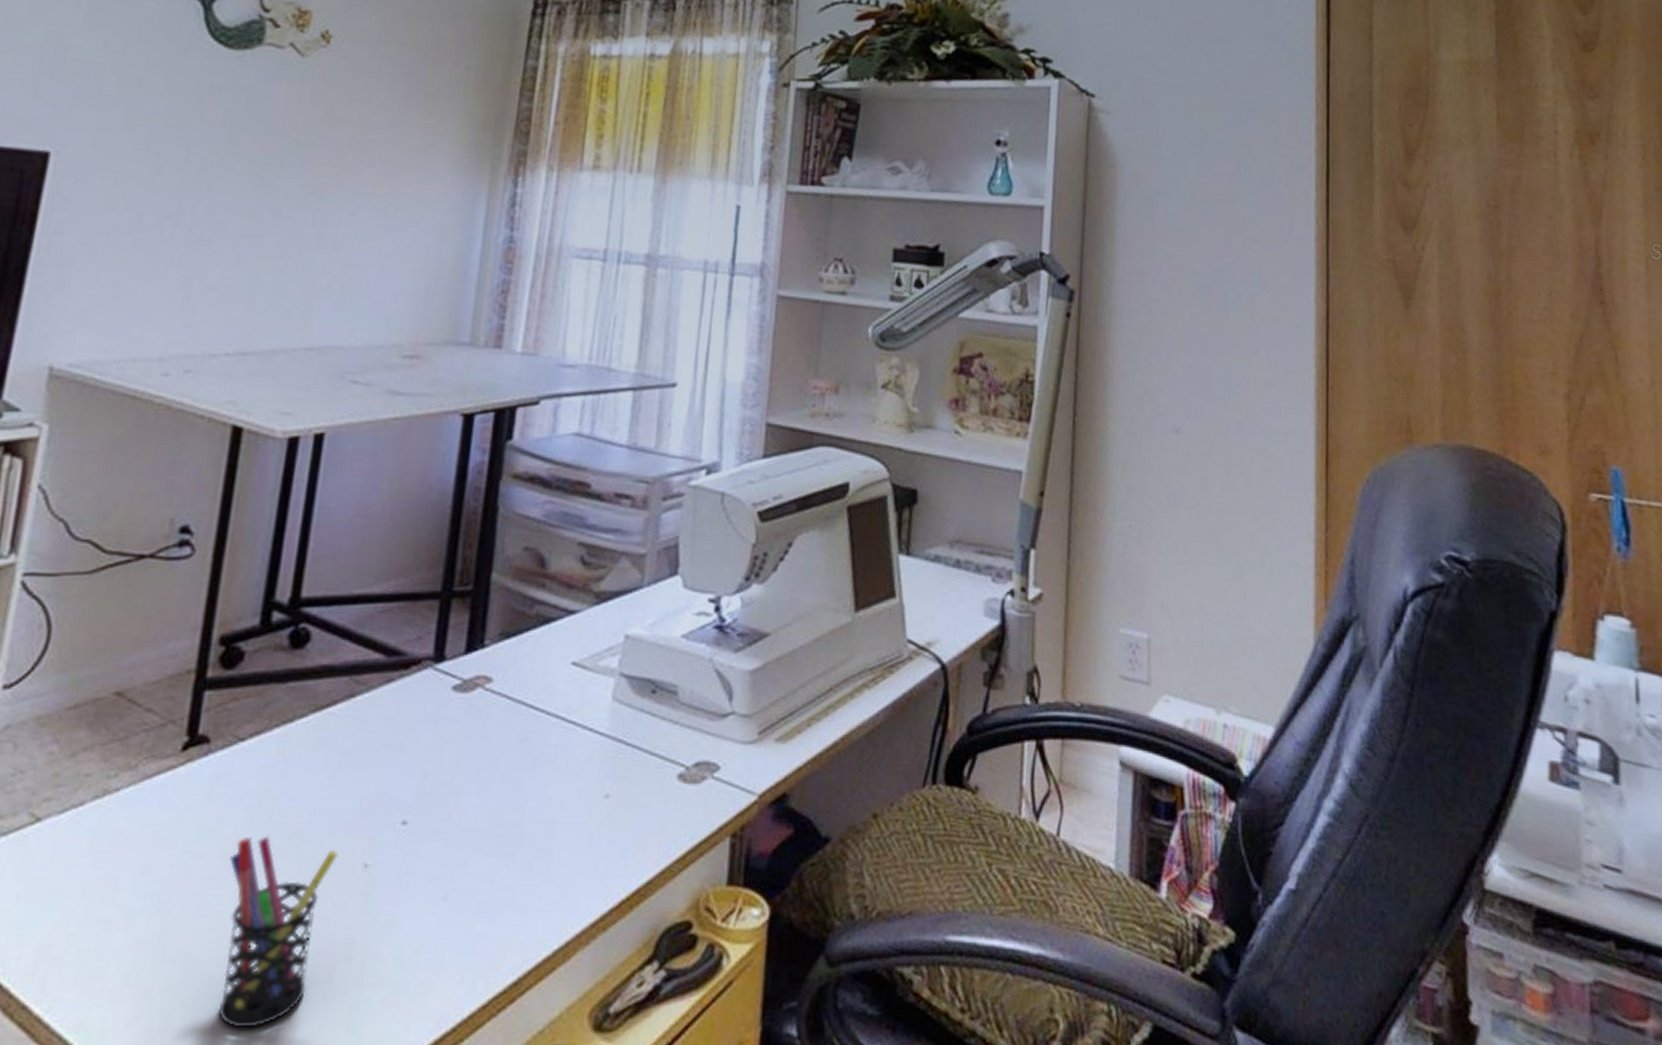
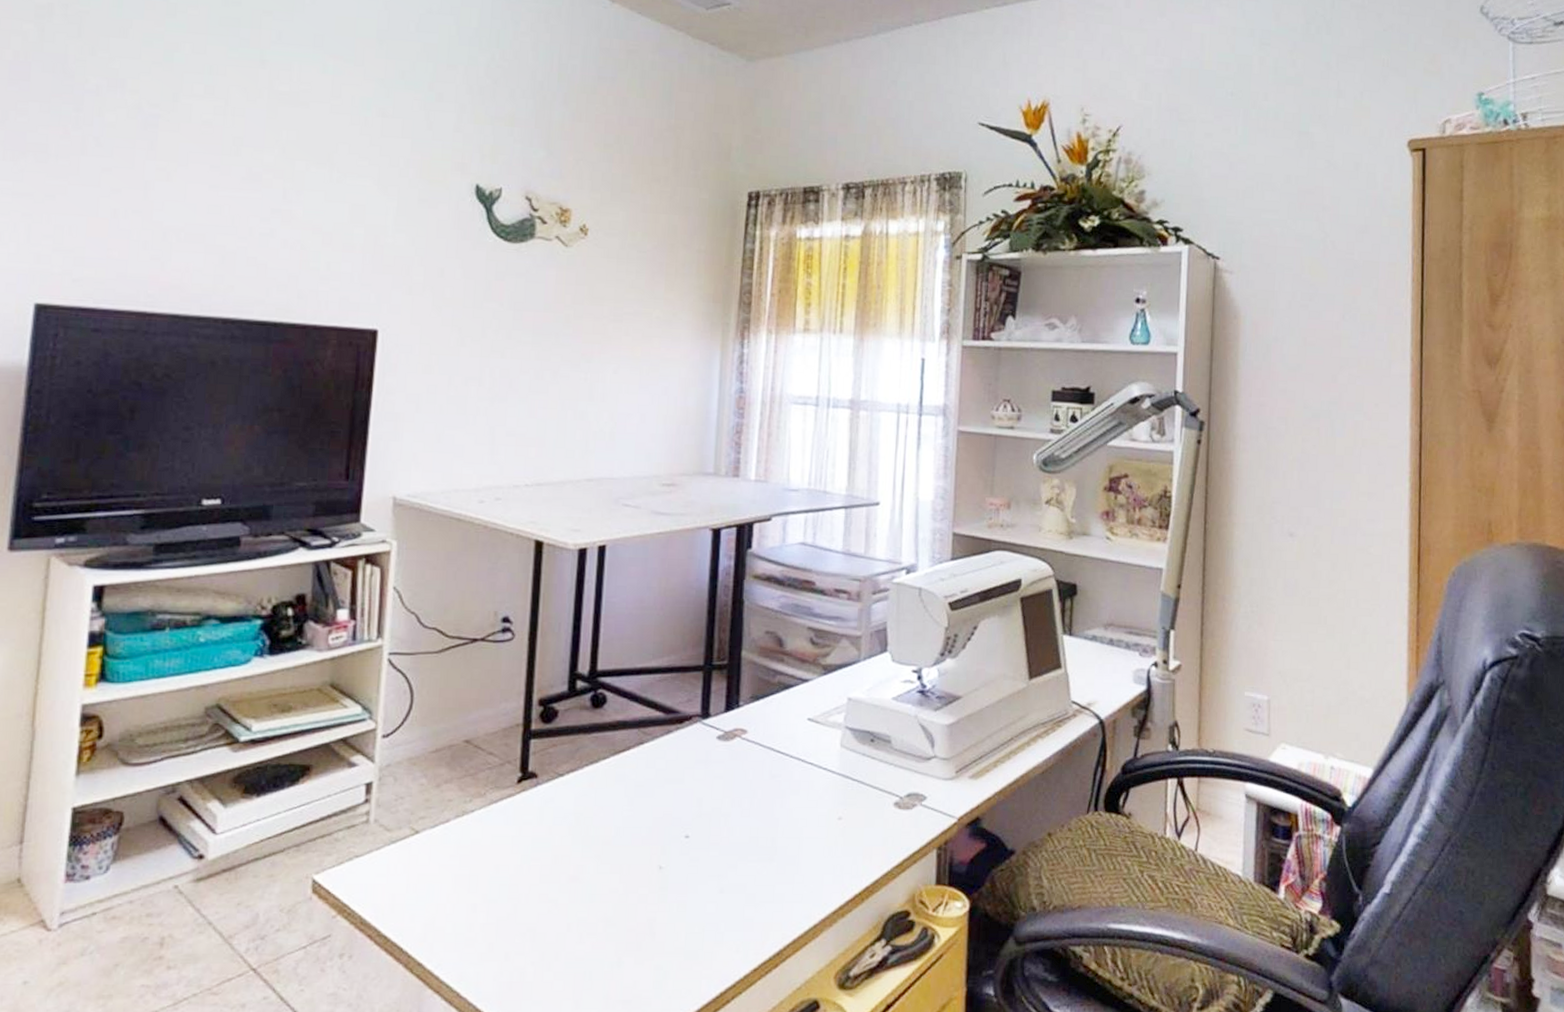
pen holder: present [219,836,338,1029] -> none [559,845,639,982]

